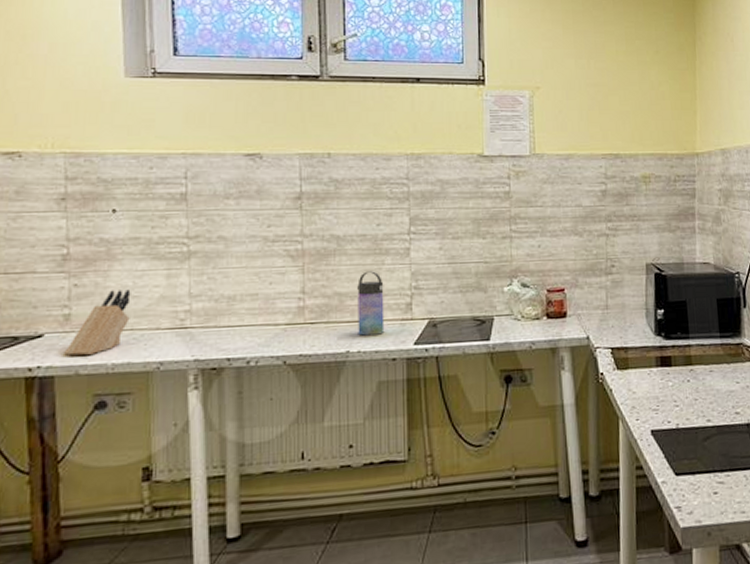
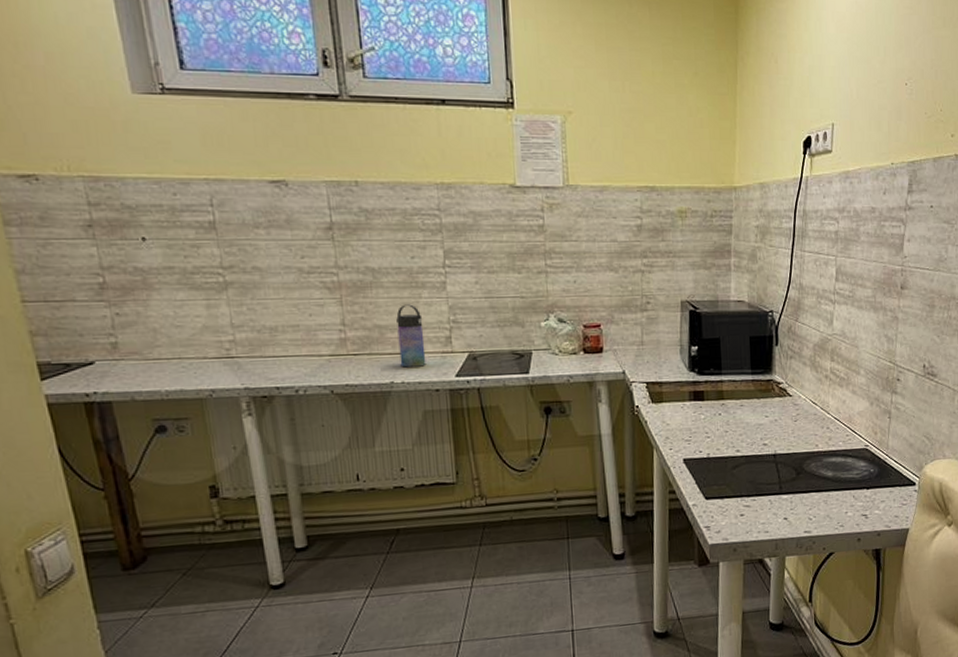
knife block: present [64,289,131,356] -> none [117,319,176,383]

